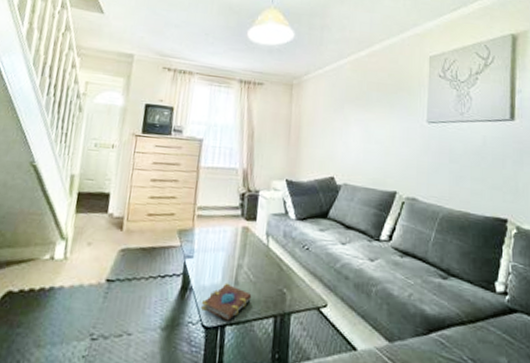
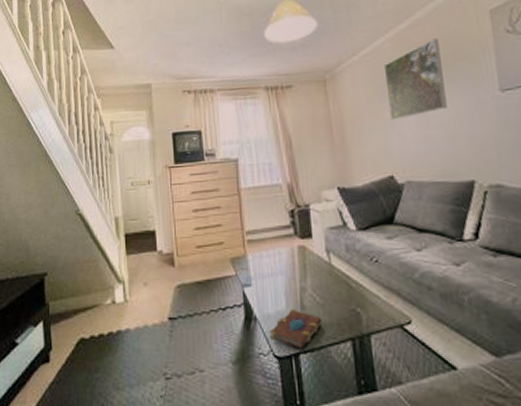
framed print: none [340,69,388,131] -> present [383,38,447,121]

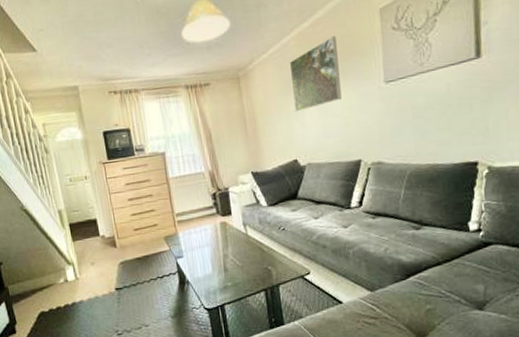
book: present [268,308,323,349] -> none [199,271,242,301]

